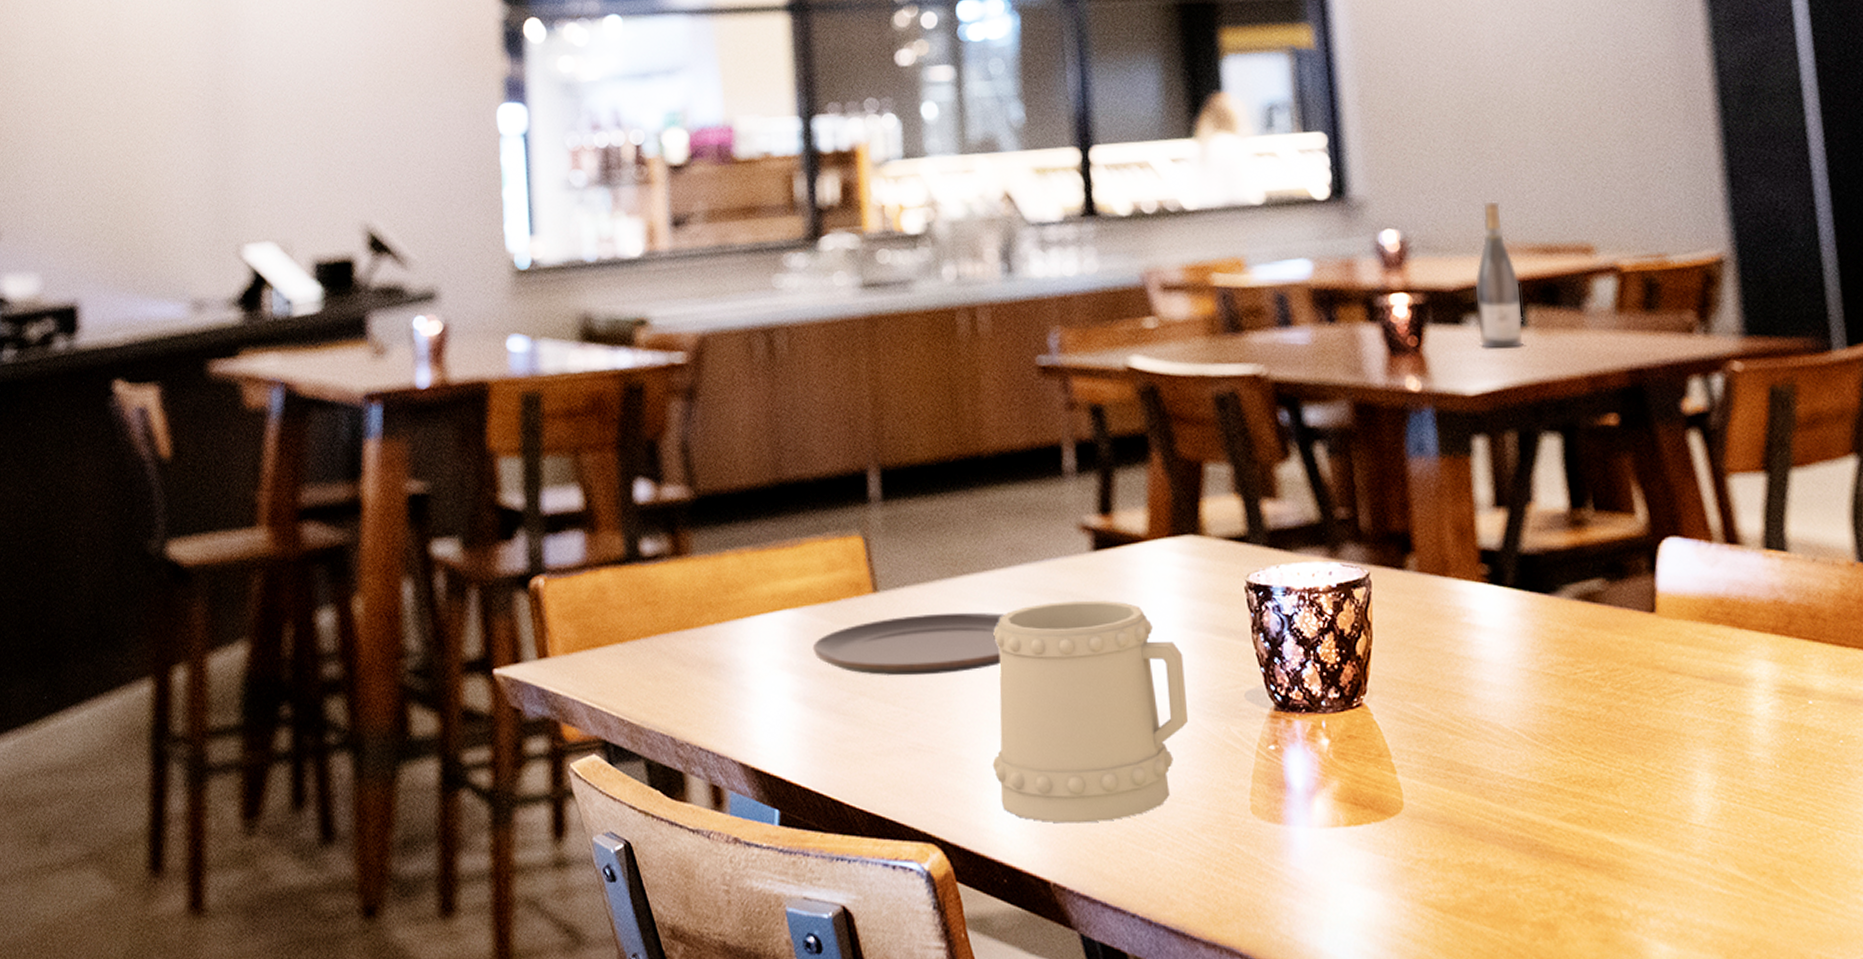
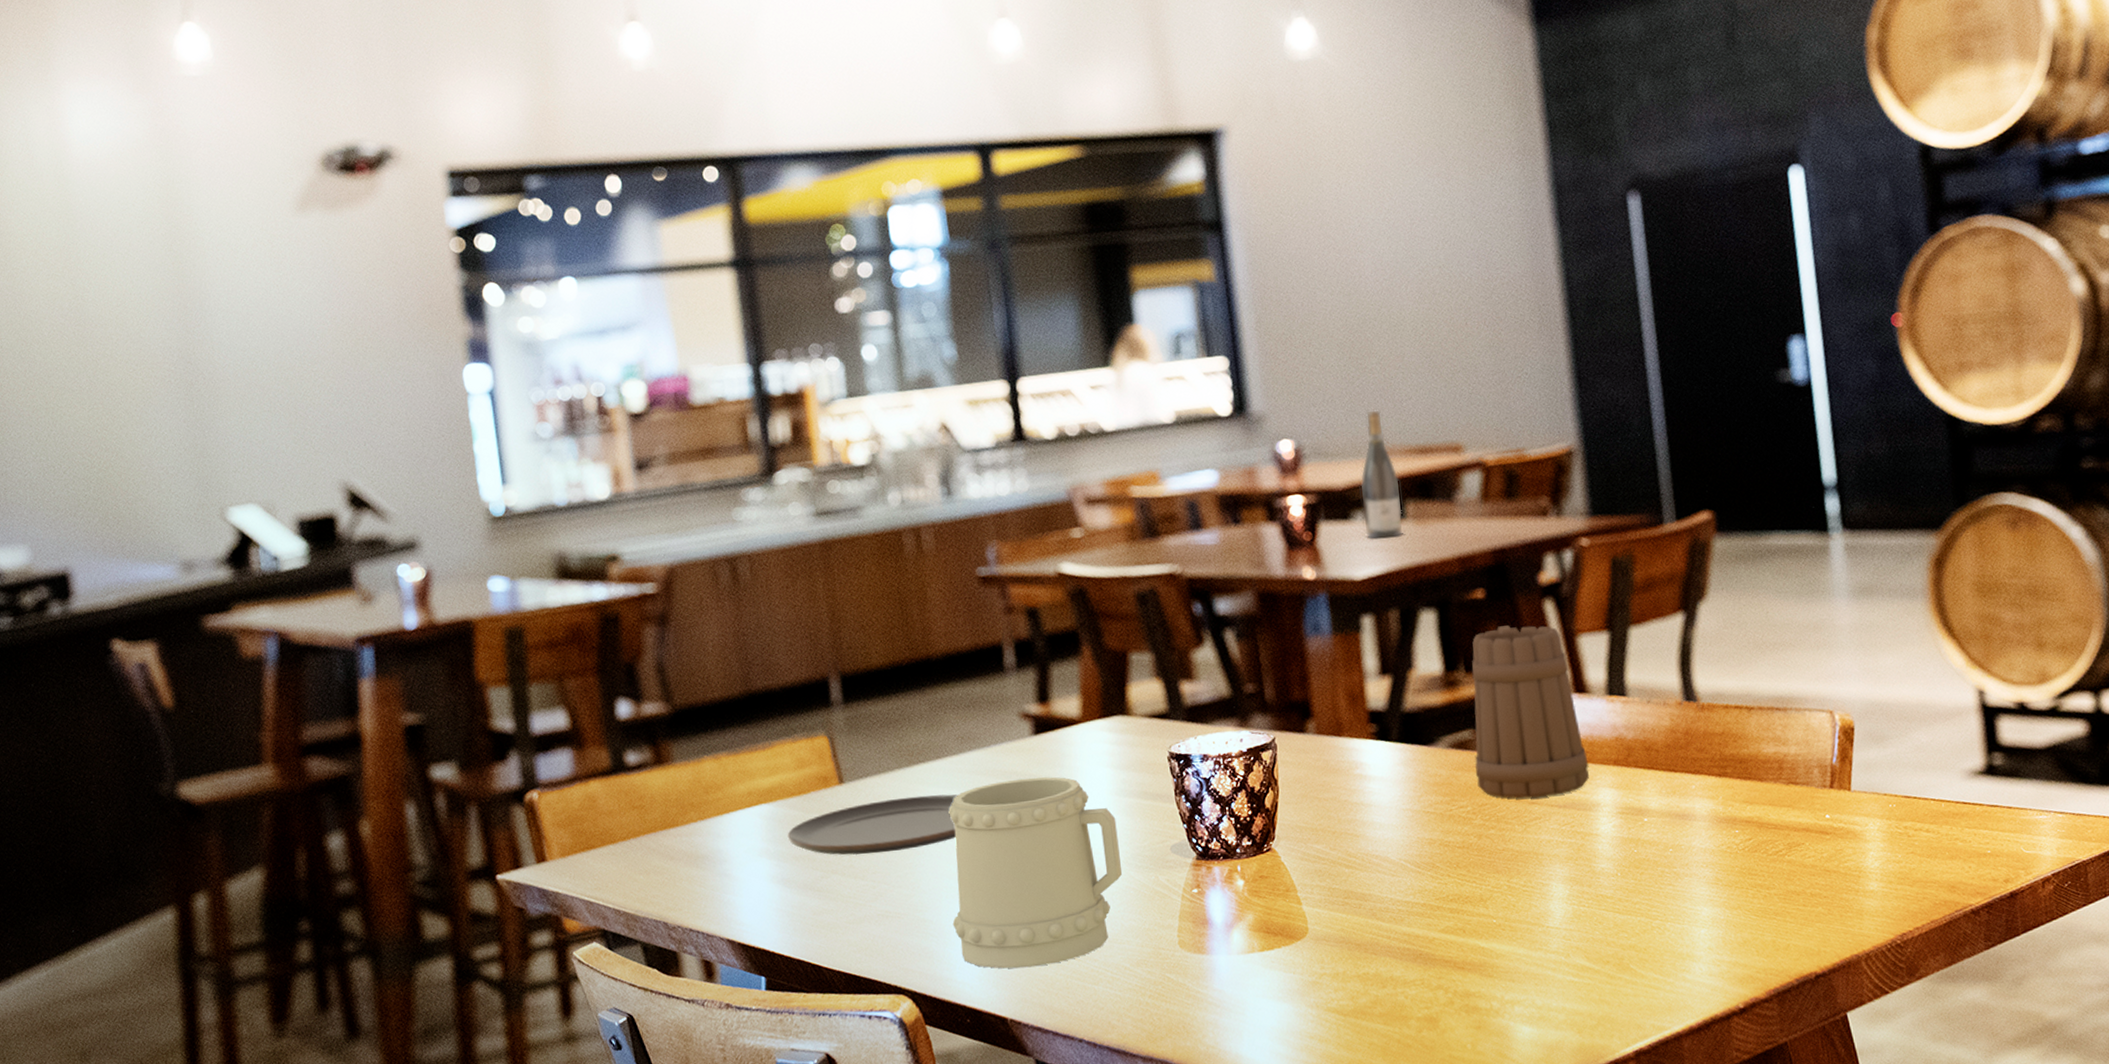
beer mug: none [1602,459,1742,667] -> present [1472,625,1589,799]

